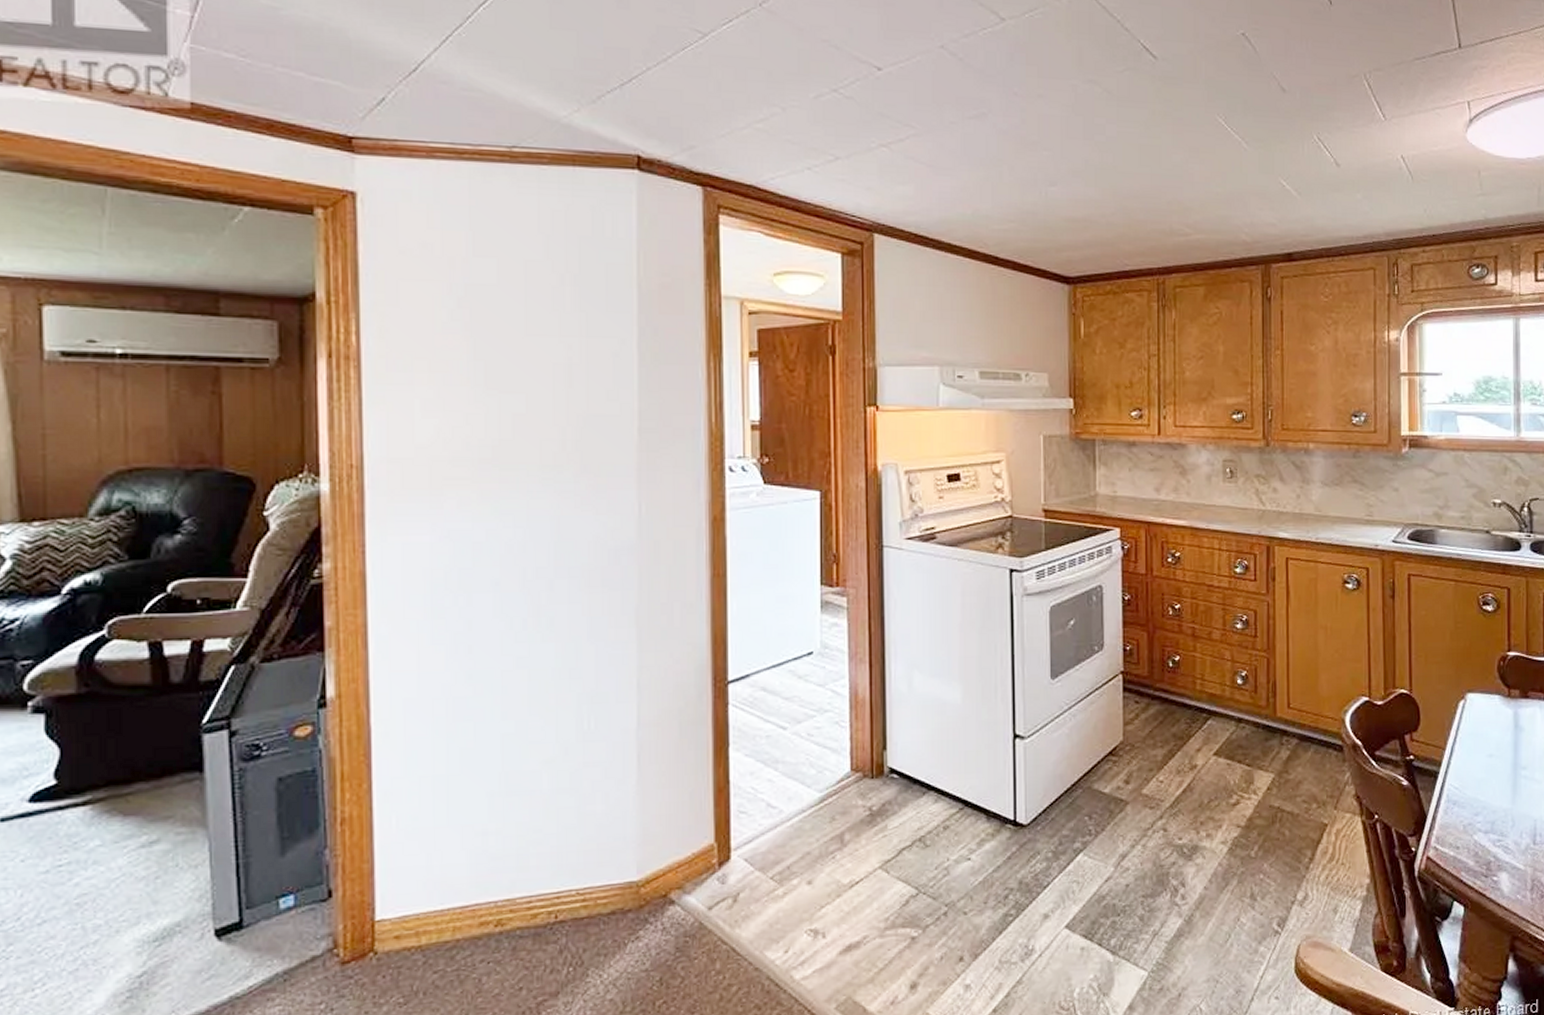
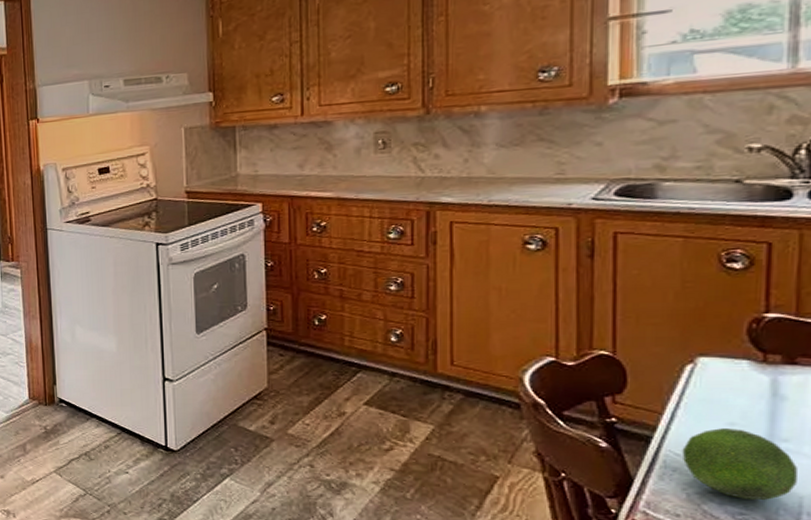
fruit: none [1459,759,1533,826] -> present [682,428,799,500]

